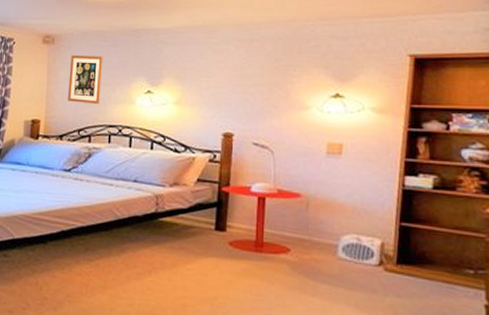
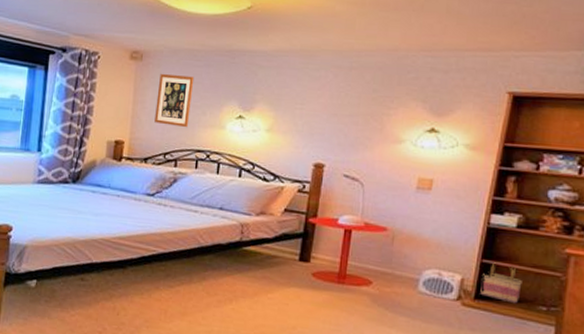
basket: none [402,225,445,268] -> present [480,262,522,304]

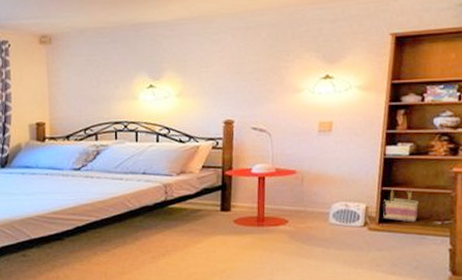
wall art: present [154,74,195,128] -> none [70,53,104,103]

